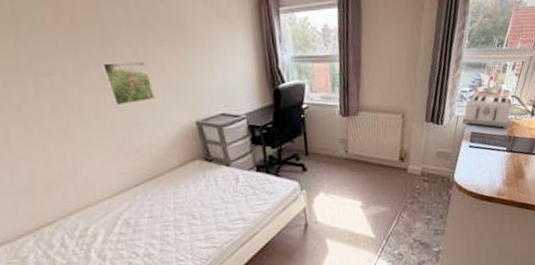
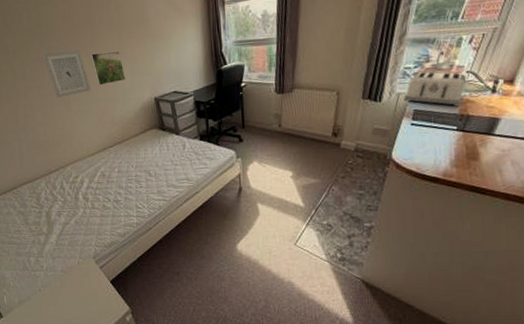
wall art: none [21,57,105,123] -> present [42,50,92,98]

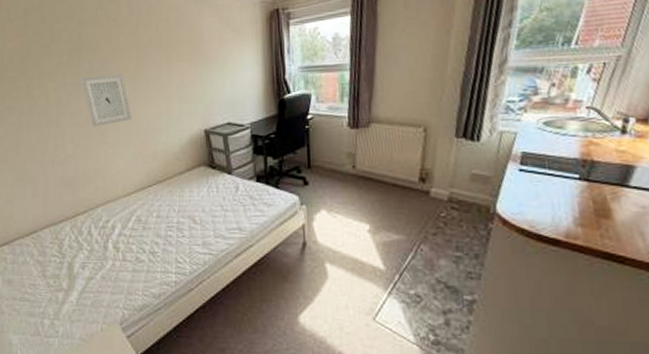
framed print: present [89,51,126,86] -> none [133,75,173,114]
toaster: present [403,71,467,107] -> none [507,106,588,150]

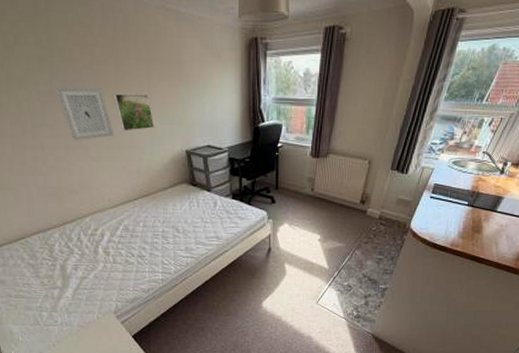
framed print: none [133,75,173,114] -> present [113,93,155,131]

